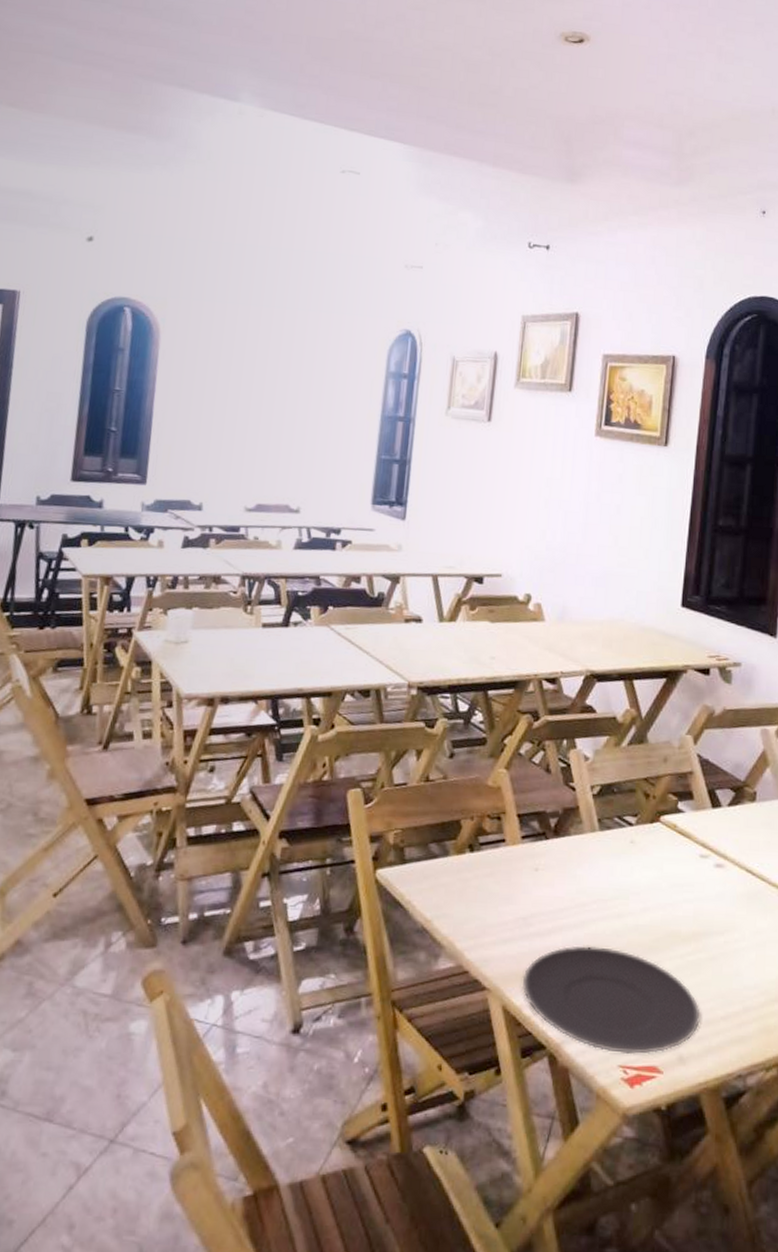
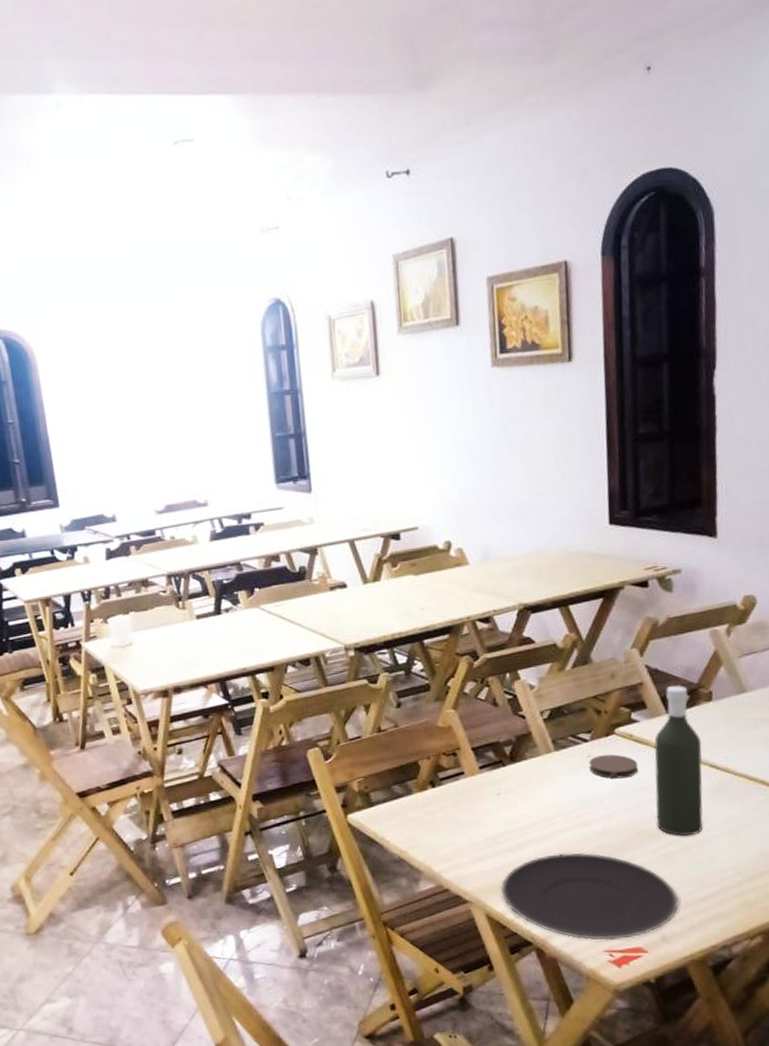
coaster: none [630,842,678,871] -> present [589,754,638,779]
bottle: none [688,779,741,944] -> present [654,684,703,836]

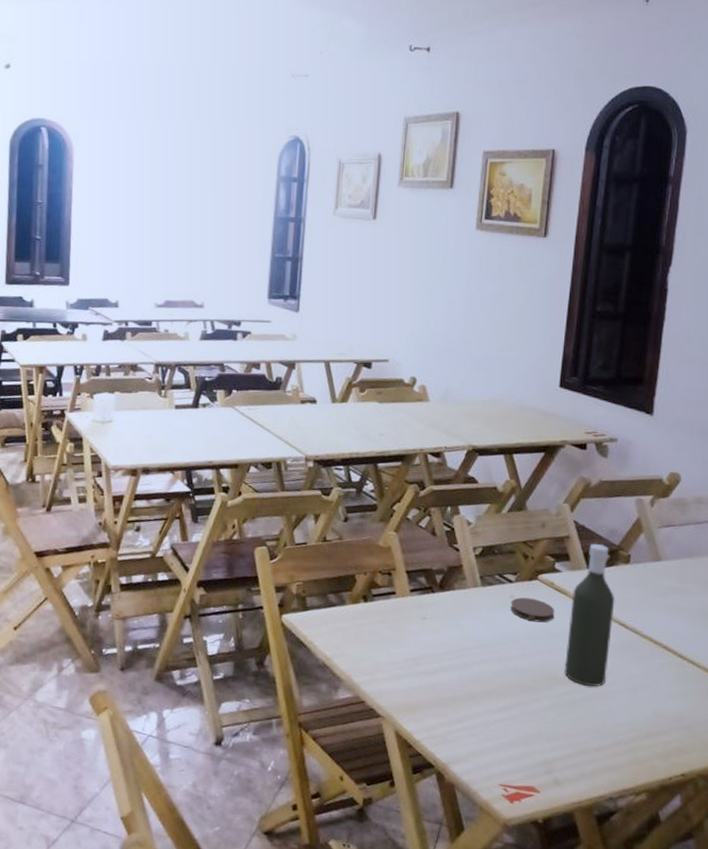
plate: present [500,853,679,940] -> none [412,683,575,777]

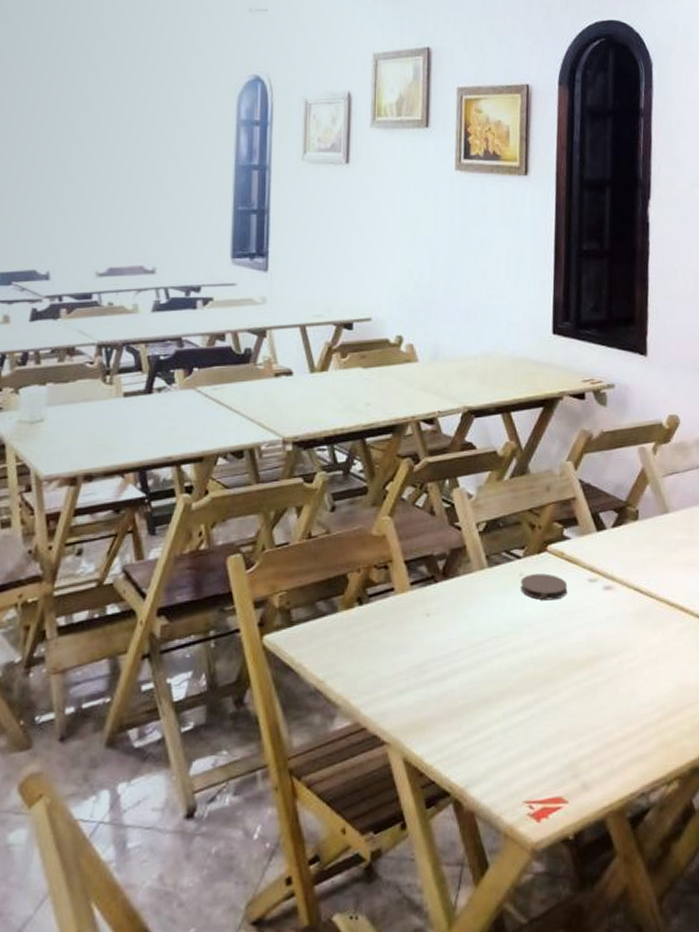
bottle: present [564,543,615,687] -> none [582,501,628,666]

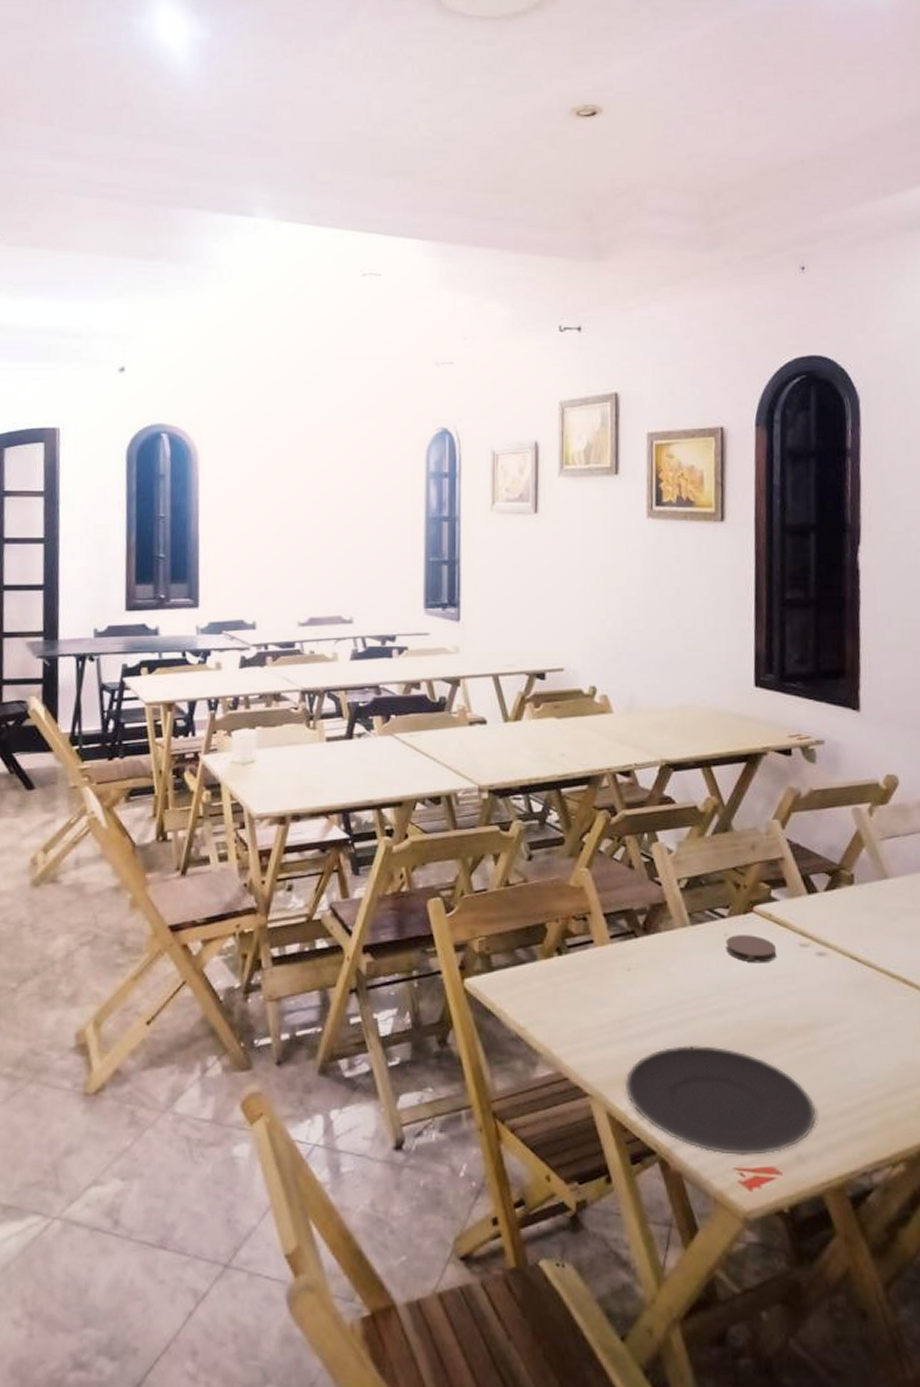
plate: none [421,684,600,789] -> present [624,1046,816,1155]

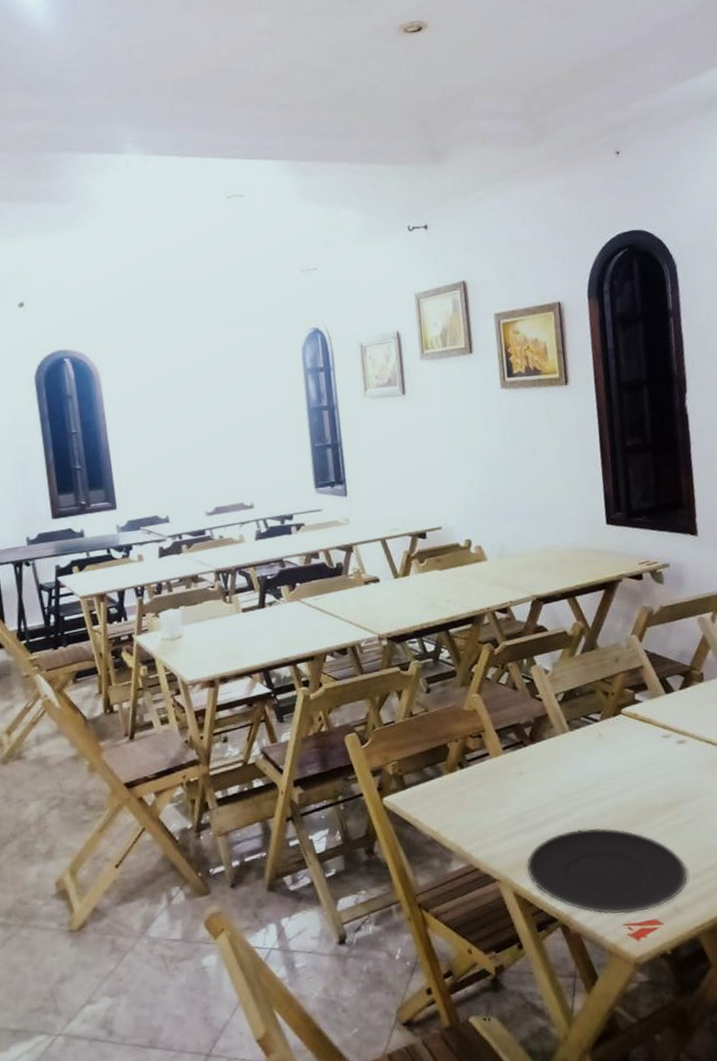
coaster: present [725,935,777,963] -> none [600,733,644,756]

